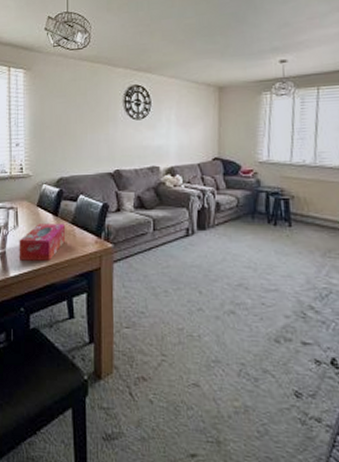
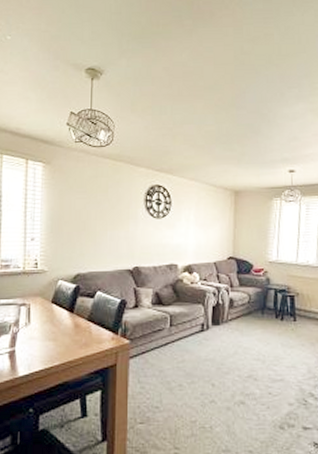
tissue box: present [19,223,66,261] -> none [29,320,82,359]

